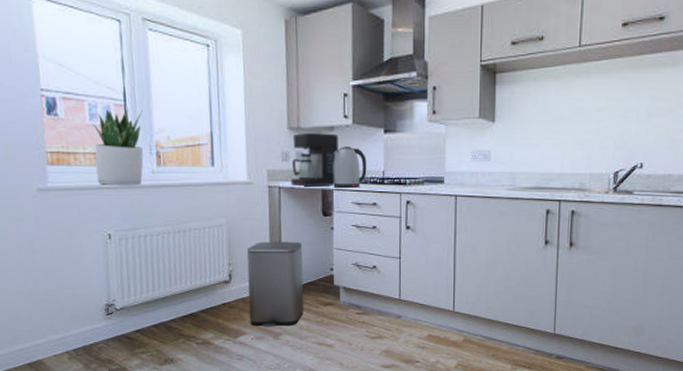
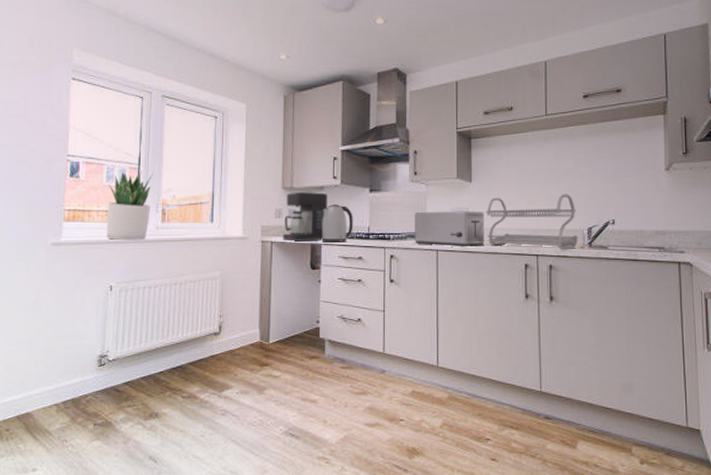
pedal bin: present [246,241,304,328] -> none [236,294,291,382]
toaster: none [432,153,507,193] -> present [414,211,485,248]
dish rack: none [508,135,604,196] -> present [486,194,578,250]

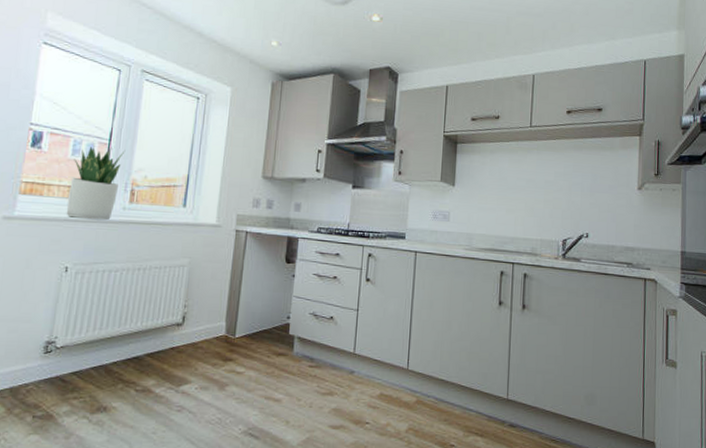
coffee maker: present [282,192,327,242] -> none [258,182,309,234]
kettle: present [321,204,353,243] -> none [299,198,334,238]
toaster: present [414,211,485,248] -> none [394,212,465,251]
dish rack: present [486,194,578,250] -> none [466,203,553,260]

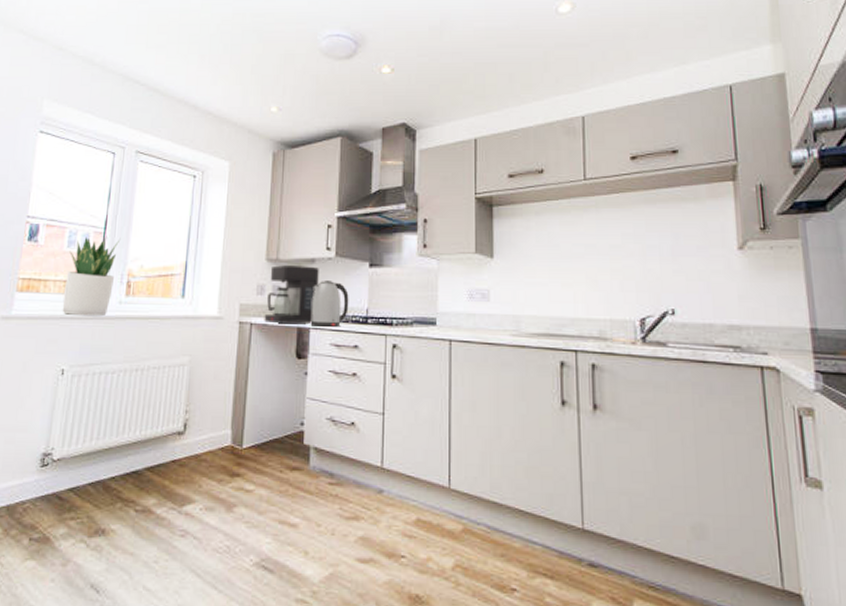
coffee maker: none [258,182,309,234] -> present [264,265,319,324]
kettle: none [299,198,334,238] -> present [310,281,349,327]

